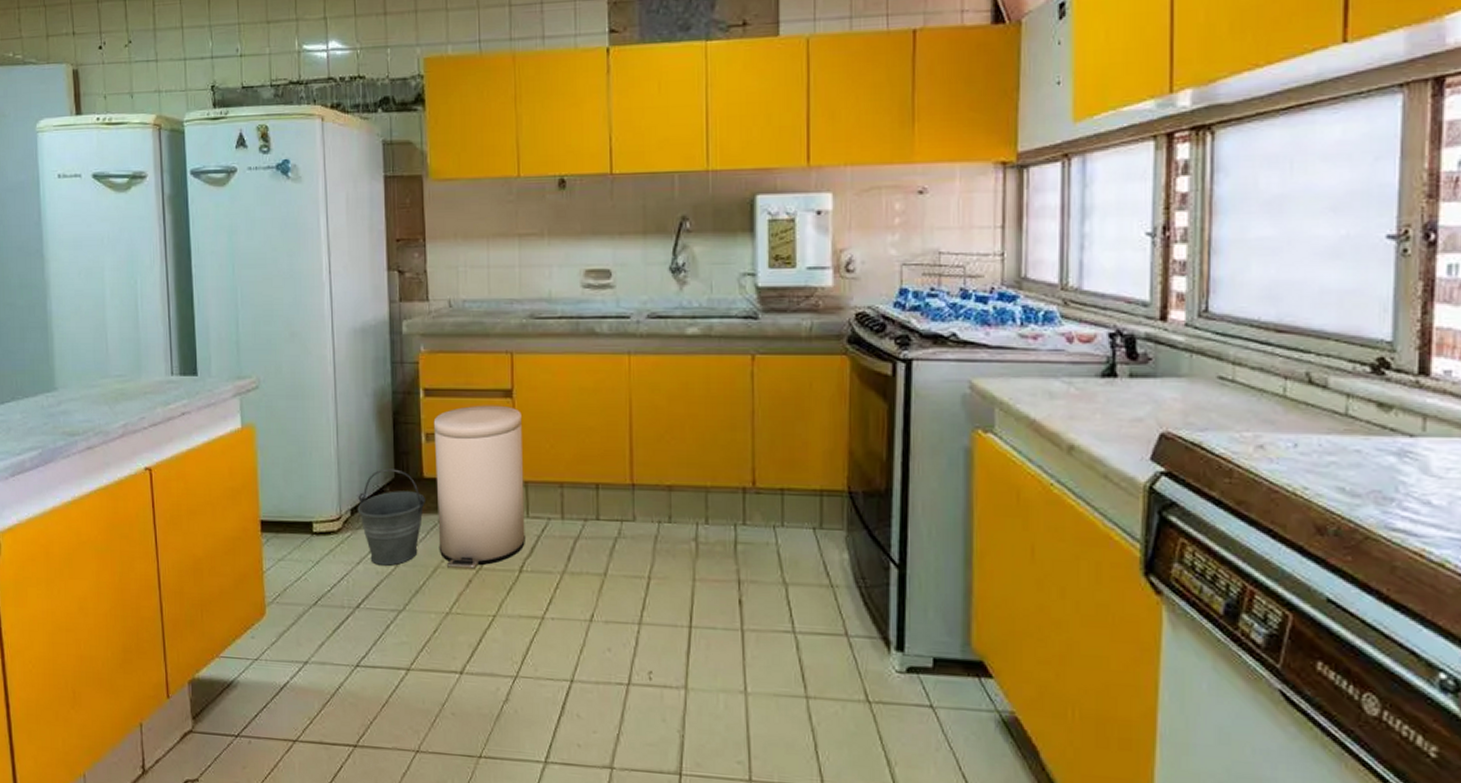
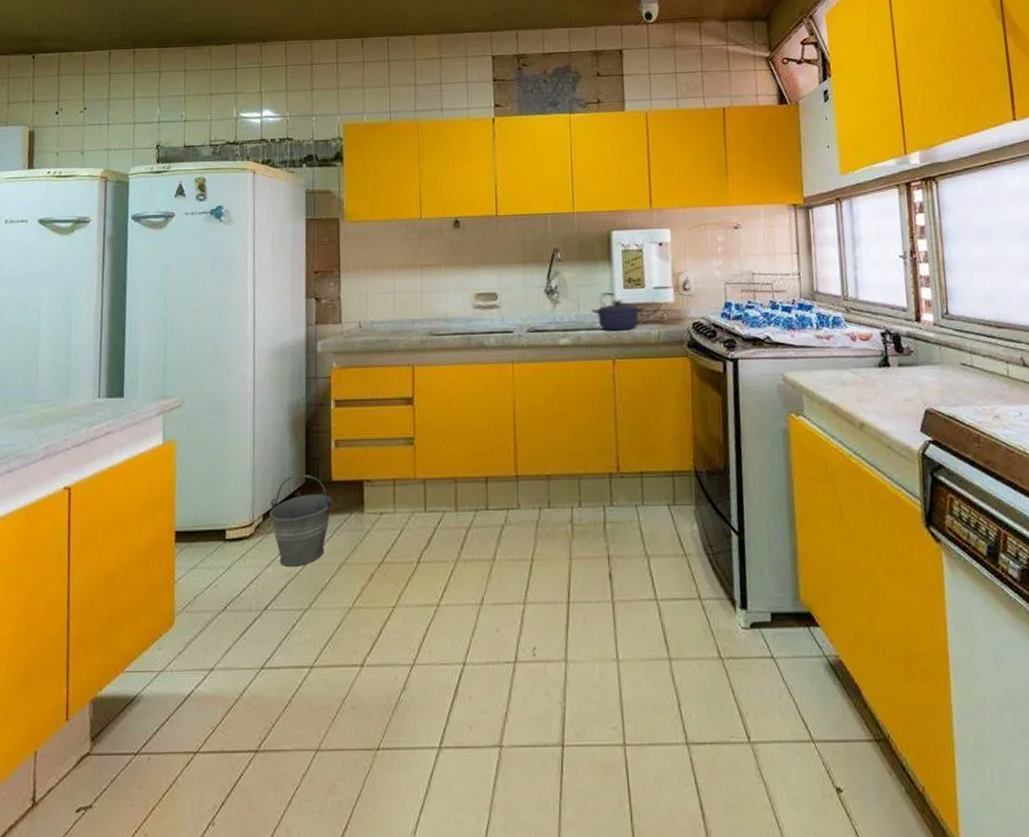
pedal bin: present [433,405,525,570] -> none [342,411,423,565]
cooking pot: none [727,282,793,322] -> present [591,300,644,332]

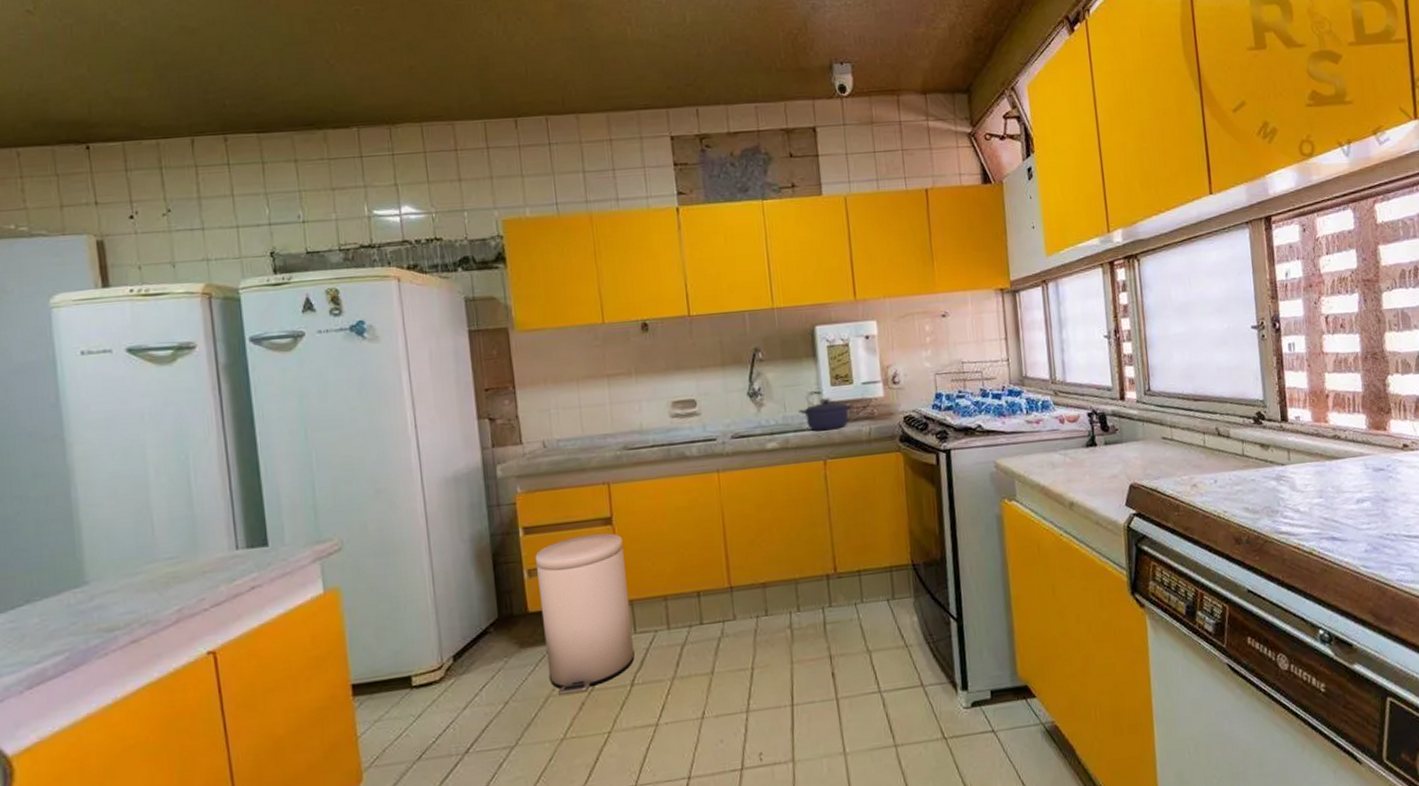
bucket: present [269,474,333,566] -> none [460,608,532,706]
pedal bin: none [342,411,423,565] -> present [535,533,635,696]

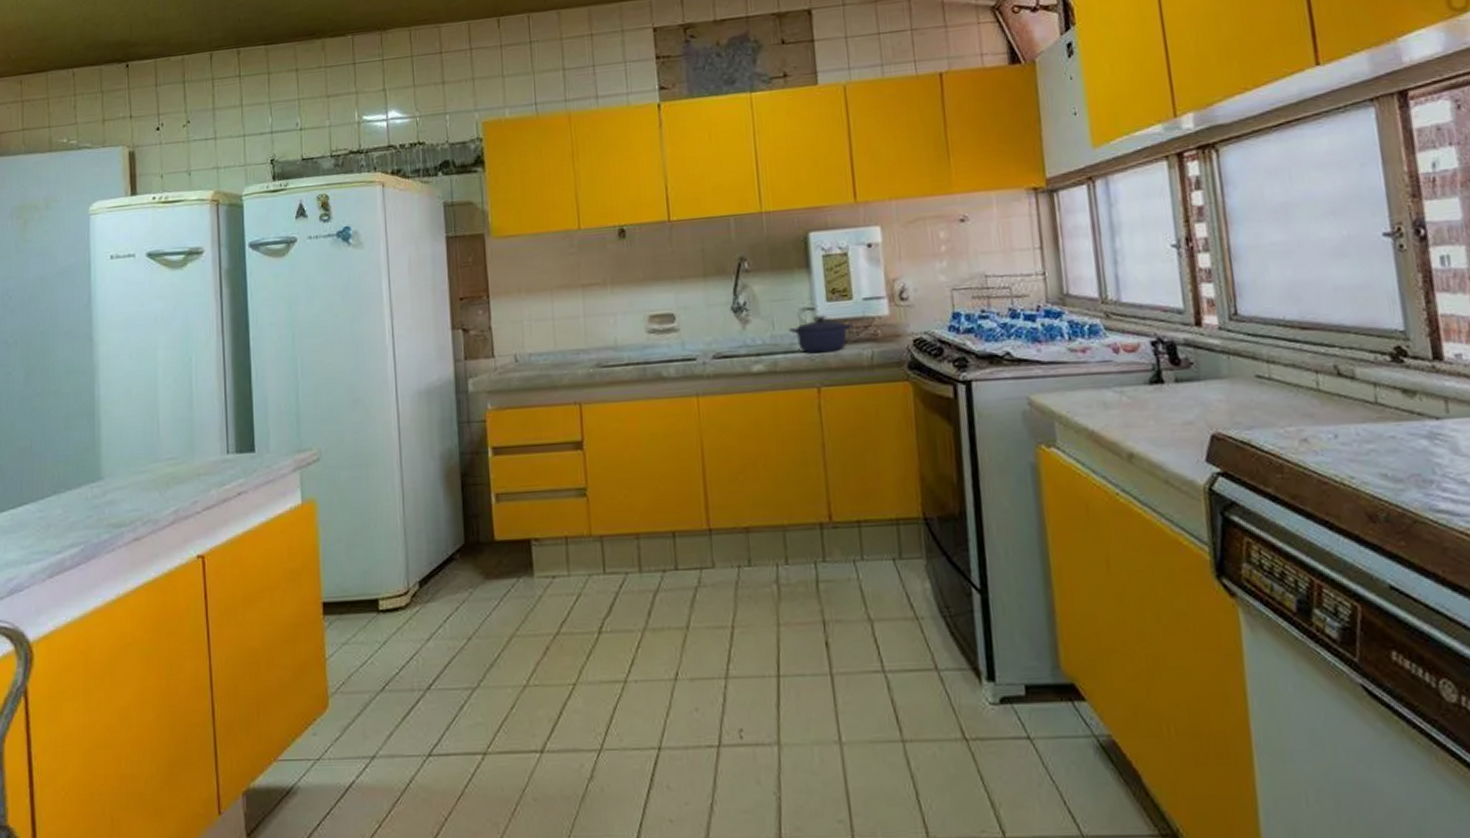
pedal bin: present [535,533,635,696] -> none [503,458,603,637]

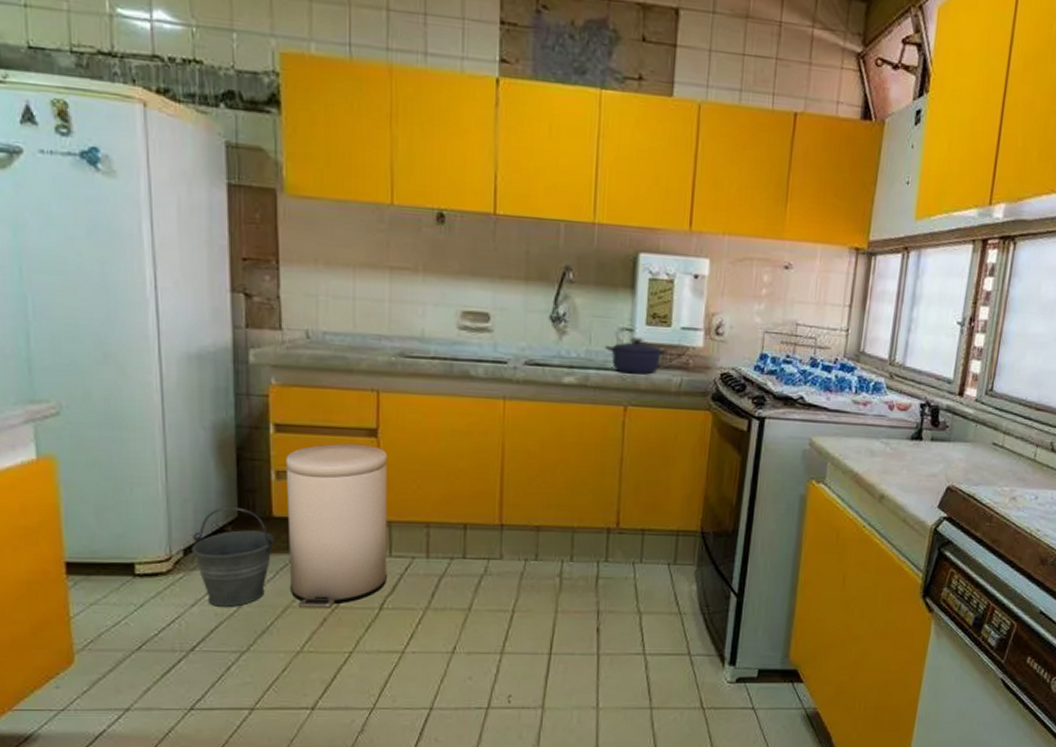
bucket: none [426,534,497,640] -> present [191,507,274,607]
pedal bin: none [503,458,603,637] -> present [285,443,388,609]

